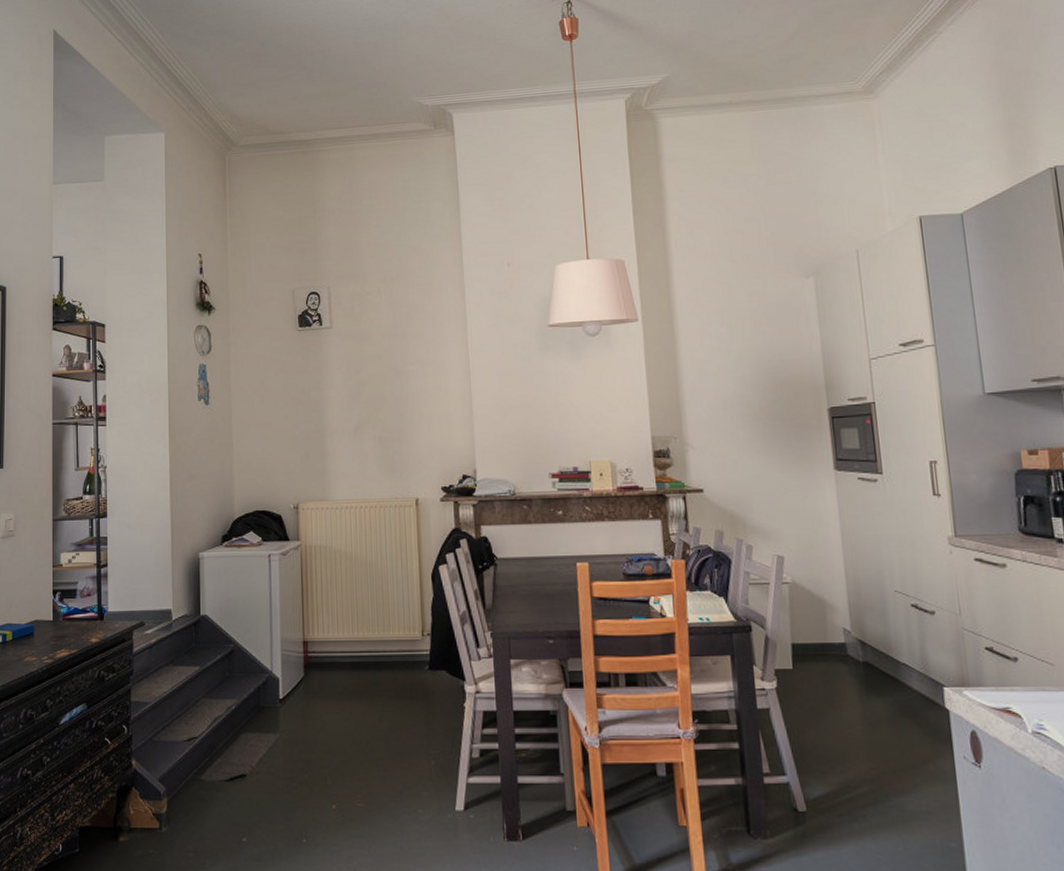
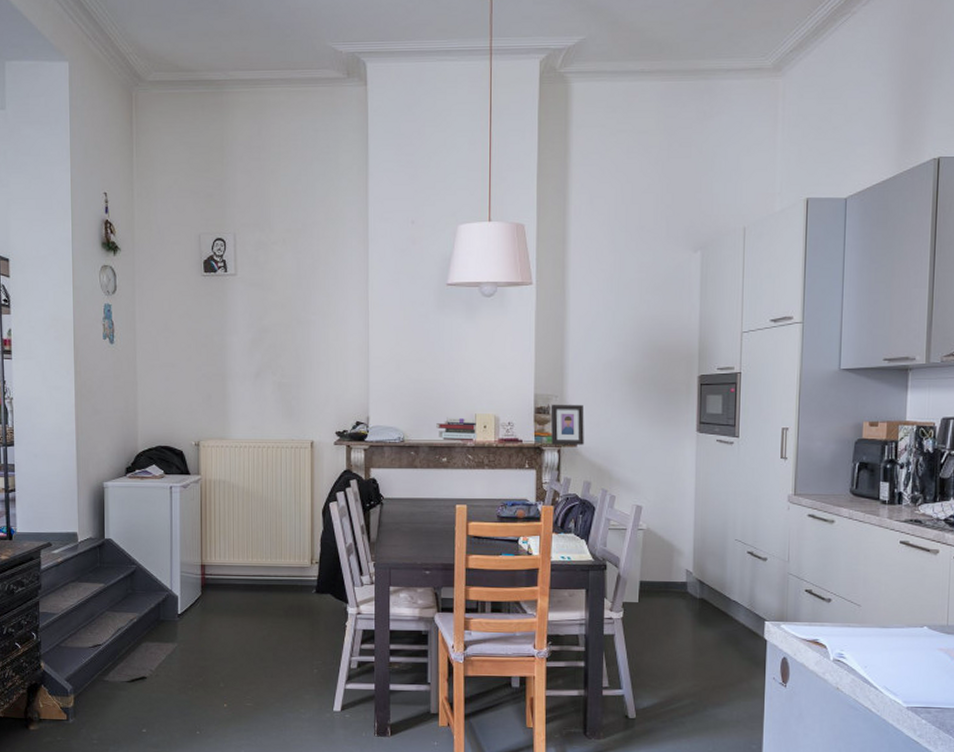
picture frame: none [670,446,711,491] -> present [550,404,584,445]

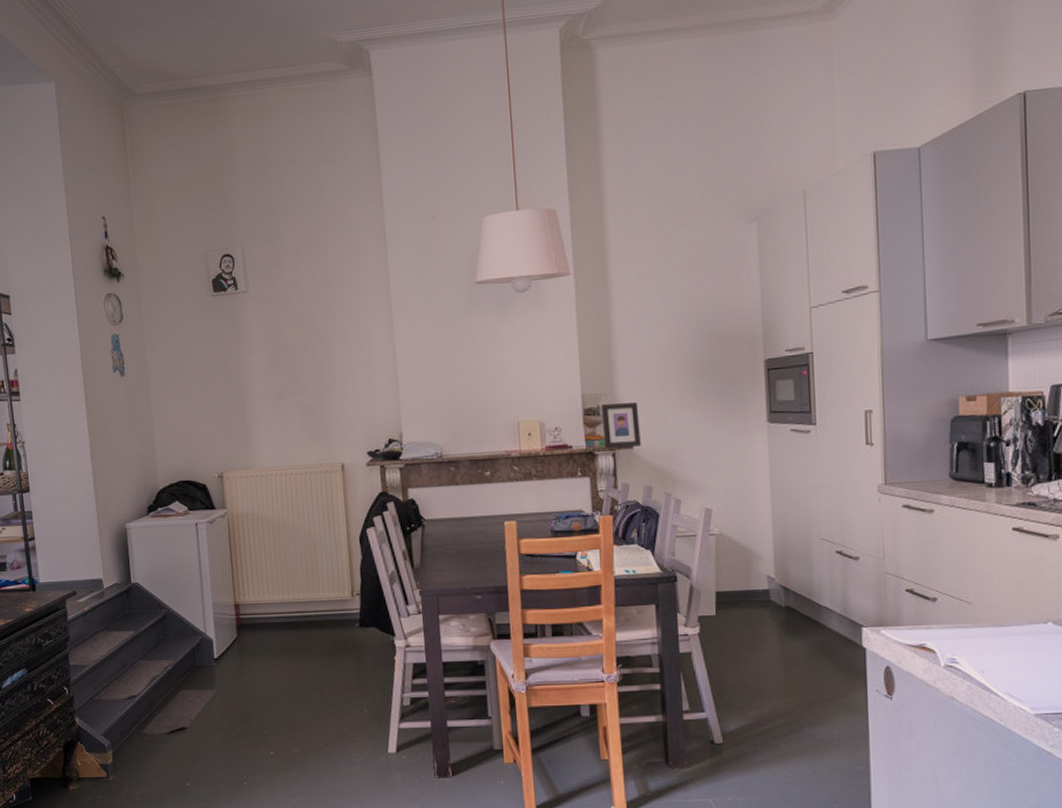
books: present [436,417,477,441] -> none [476,425,522,452]

